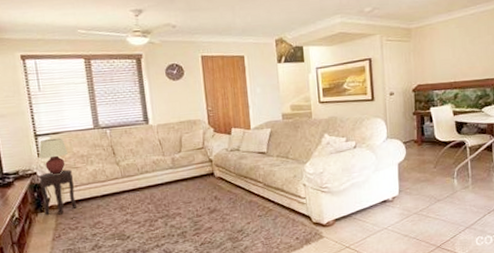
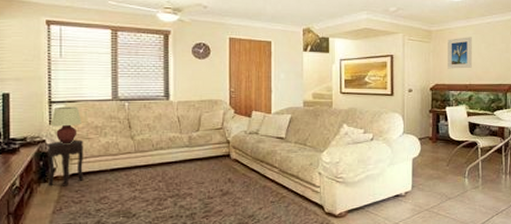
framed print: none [429,31,456,68] -> present [448,37,472,69]

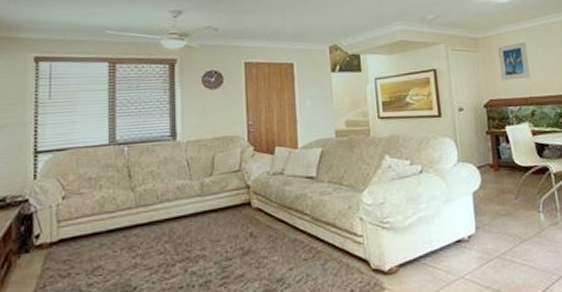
side table: present [47,139,84,186] -> none [29,196,75,257]
table lamp: present [50,106,81,143] -> none [35,155,72,202]

